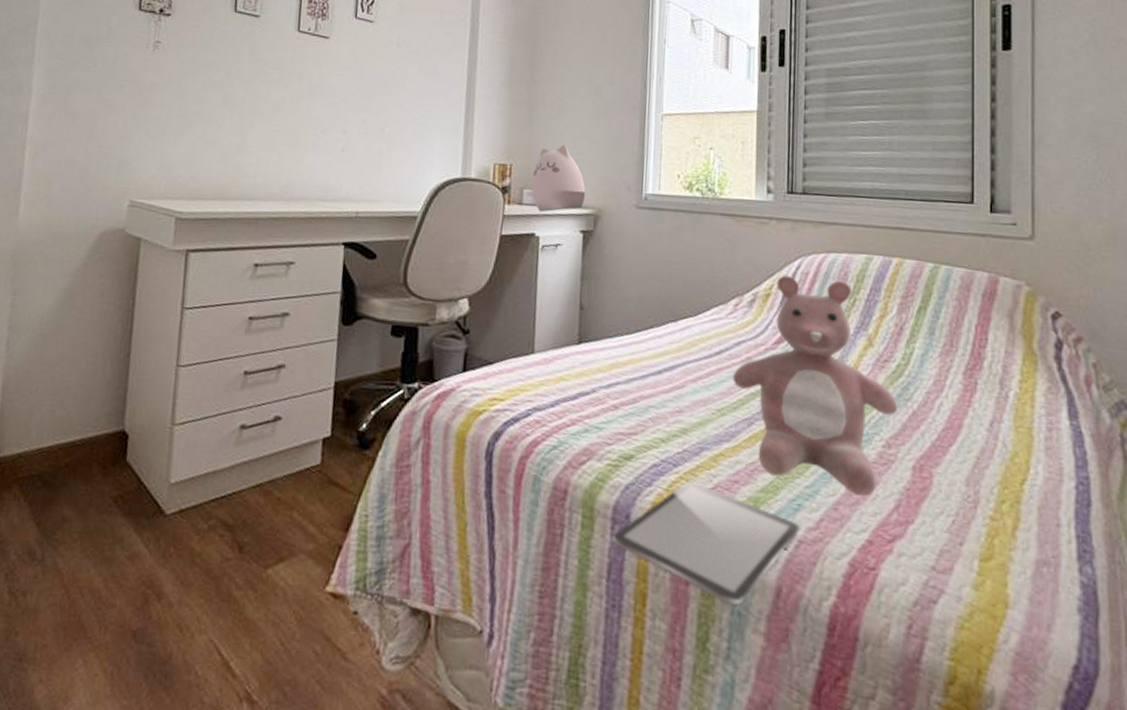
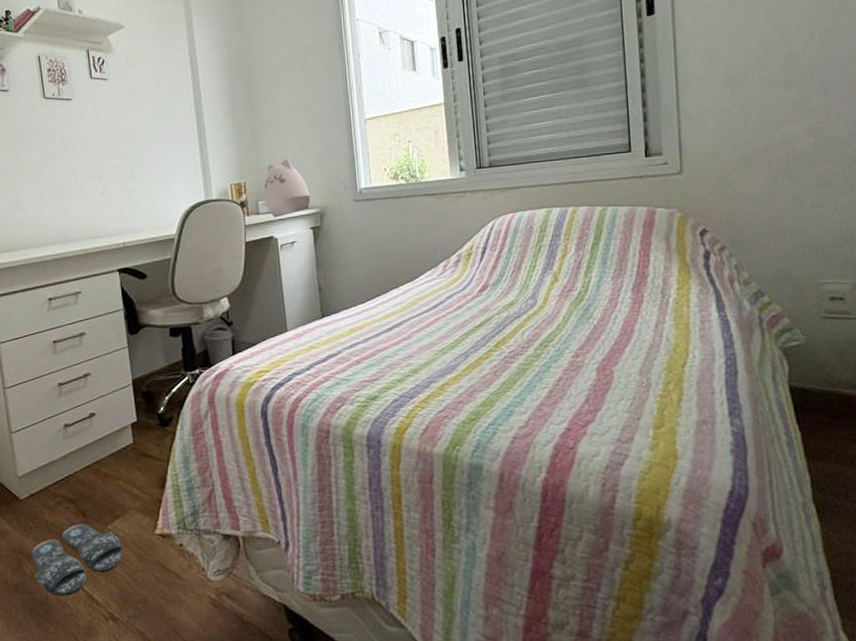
slippers: none [160,560,280,656] -> present [31,524,123,595]
tablet: present [612,481,801,607] -> none [369,407,514,493]
stuffed animal: present [732,275,898,497] -> none [448,233,582,397]

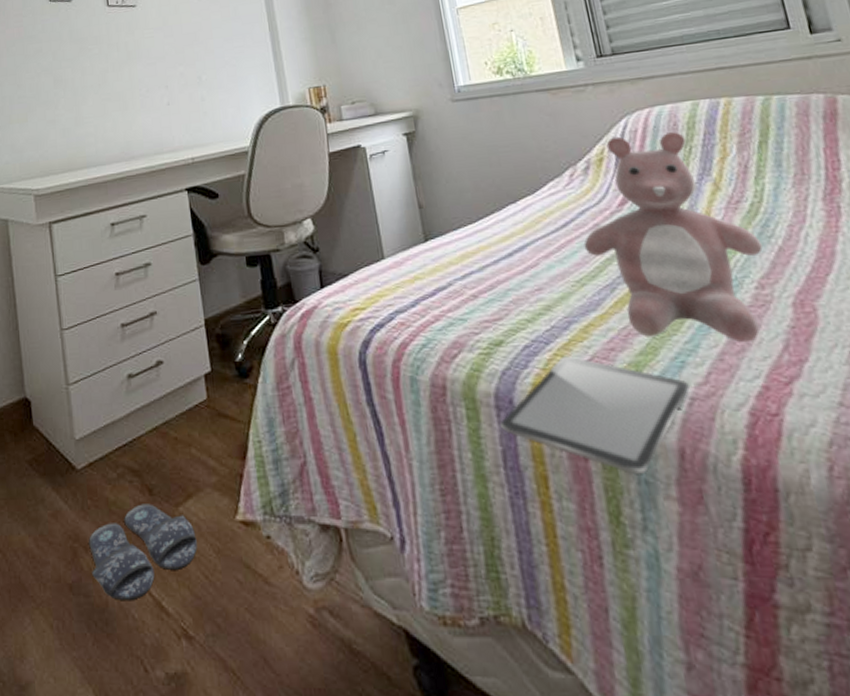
plush toy: present [264,158,311,218] -> none [346,56,401,124]
tablet: none [369,407,514,493] -> present [500,356,691,476]
stuffed animal: none [448,233,582,397] -> present [583,132,763,343]

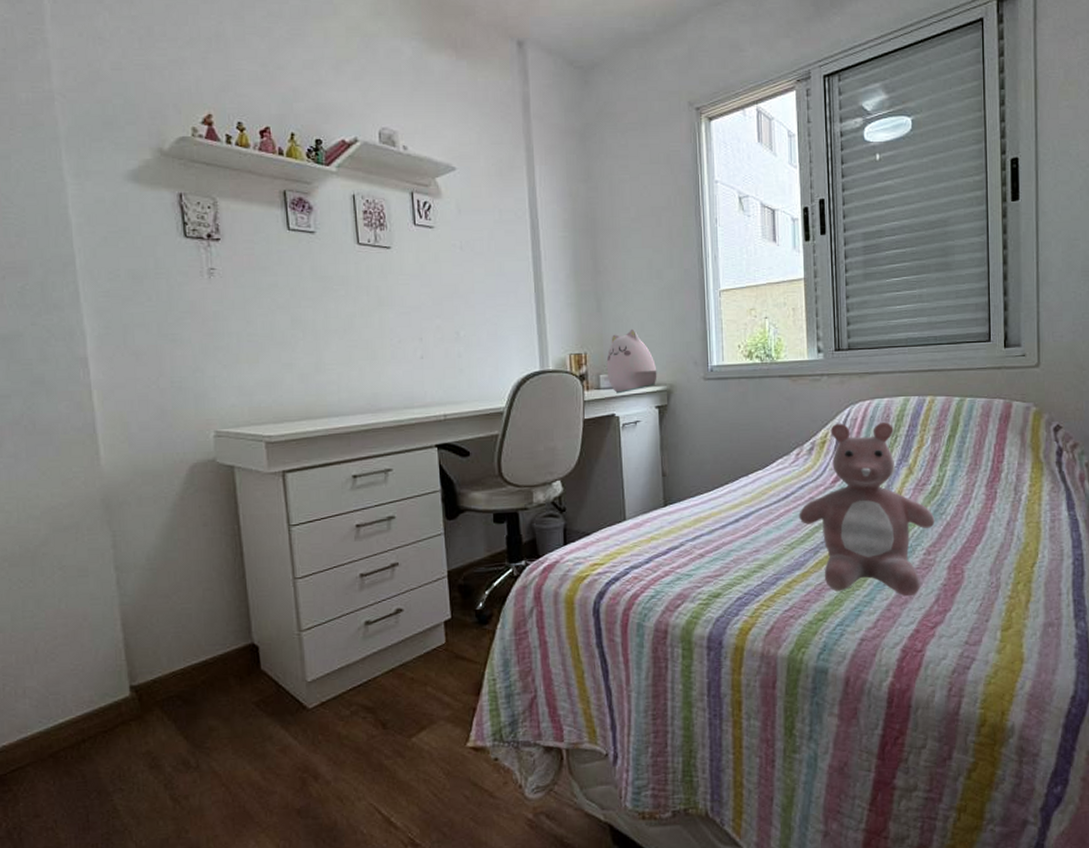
slippers: present [89,504,197,600] -> none [319,736,428,819]
plush toy: none [346,56,401,124] -> present [606,328,657,394]
tablet: present [500,356,691,476] -> none [709,606,862,699]

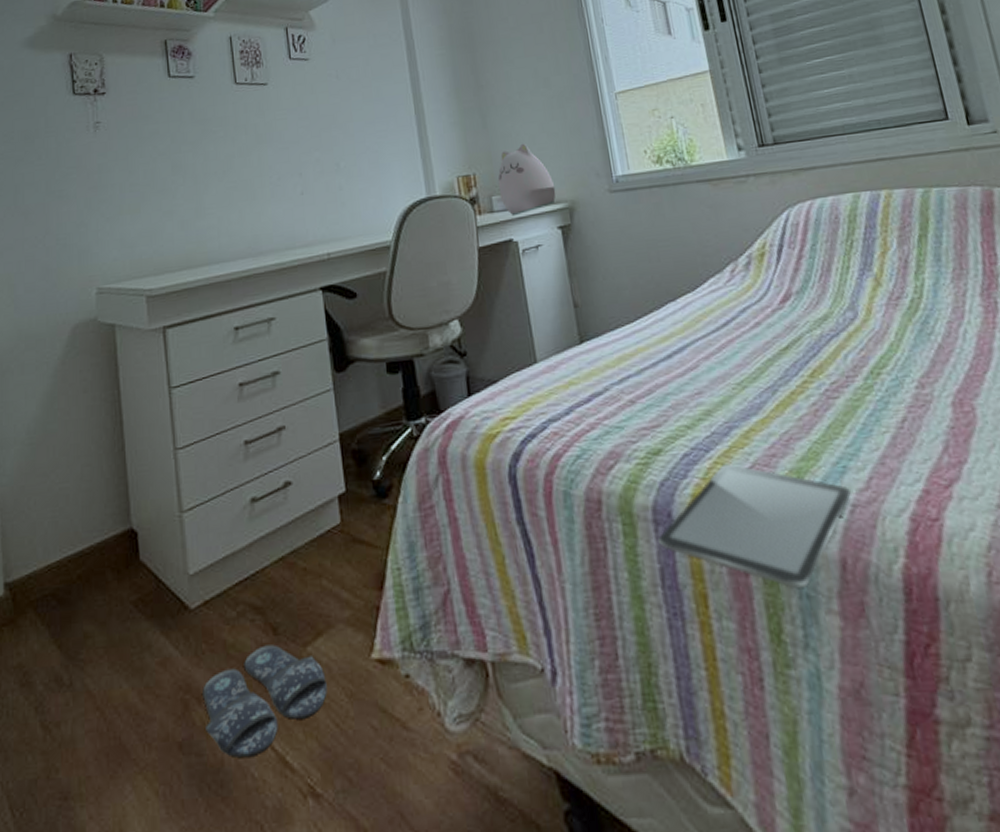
slippers: none [319,736,428,819] -> present [202,644,327,758]
tablet: none [709,606,862,699] -> present [658,464,852,590]
stuffed animal: present [799,422,935,597] -> none [744,225,923,445]

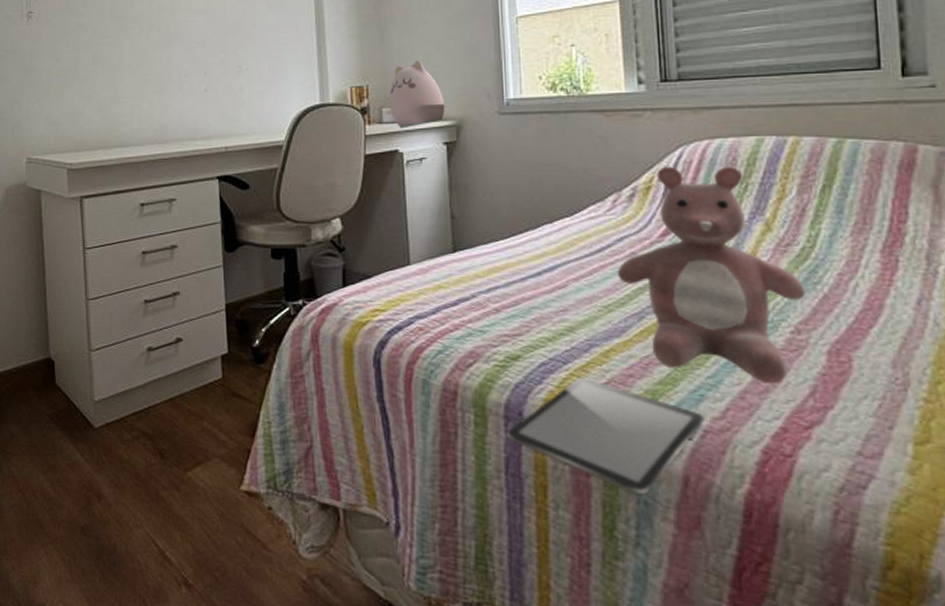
slippers: present [202,644,327,758] -> none [102,465,202,547]
stuffed animal: none [744,225,923,445] -> present [617,166,806,385]

